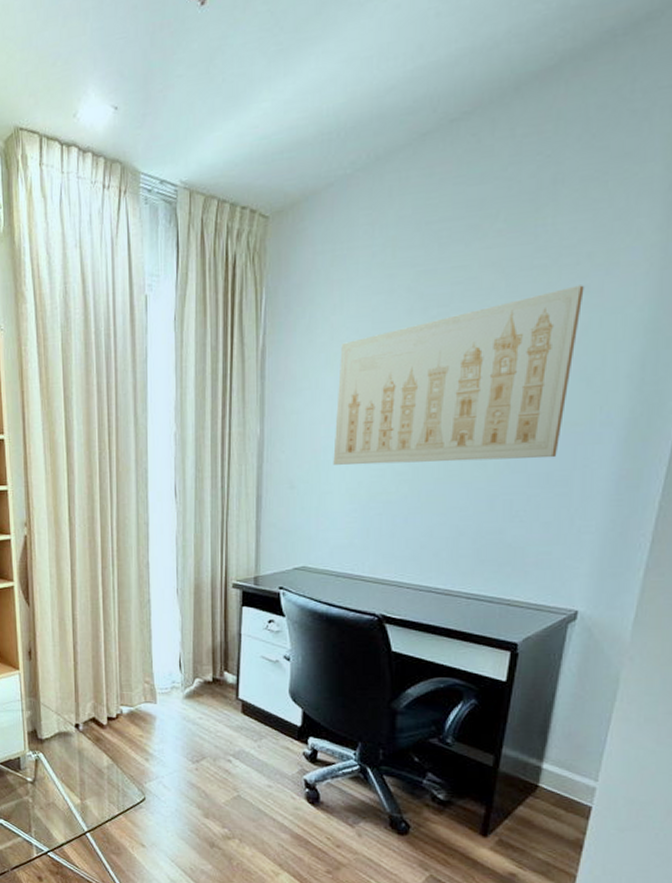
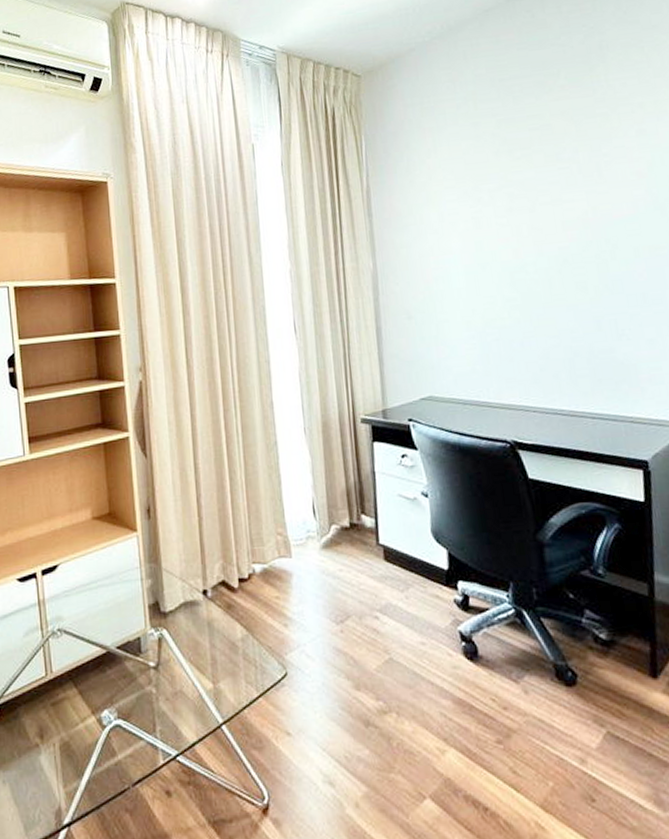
wall art: present [333,285,584,465] -> none [439,129,649,294]

